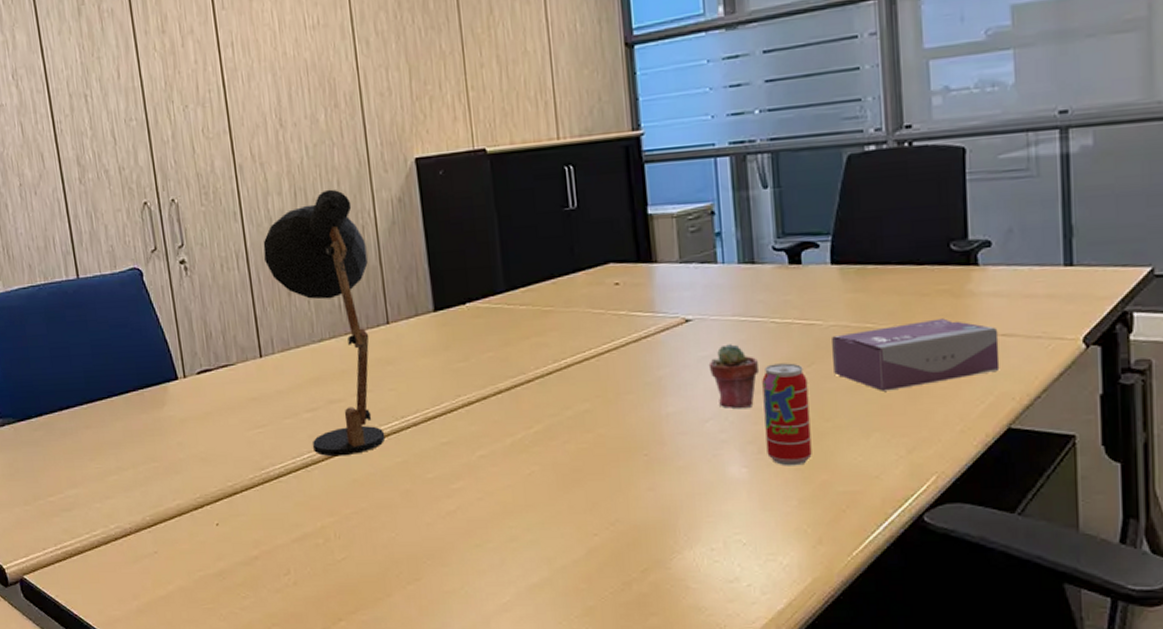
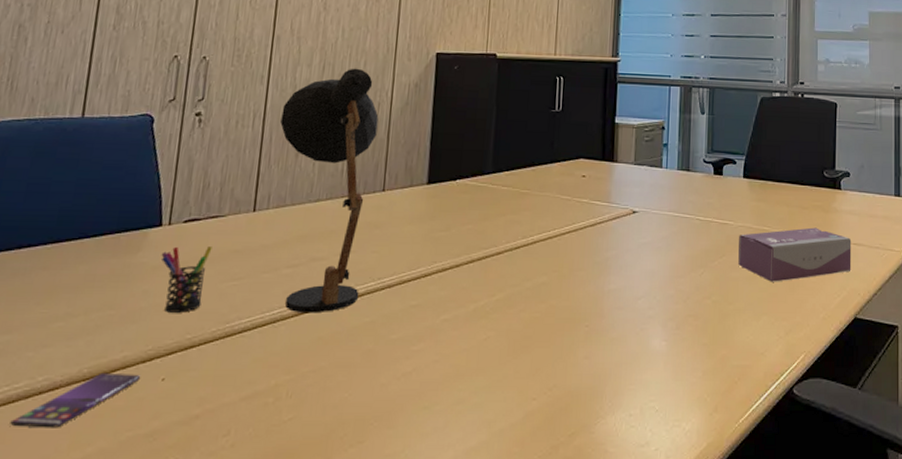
smartphone: none [99,519,197,570] -> present [9,372,141,428]
pen holder: none [184,396,234,462] -> present [161,246,212,313]
potted succulent: present [708,344,760,408] -> none [646,234,684,289]
beverage can: present [762,363,812,466] -> none [683,253,719,342]

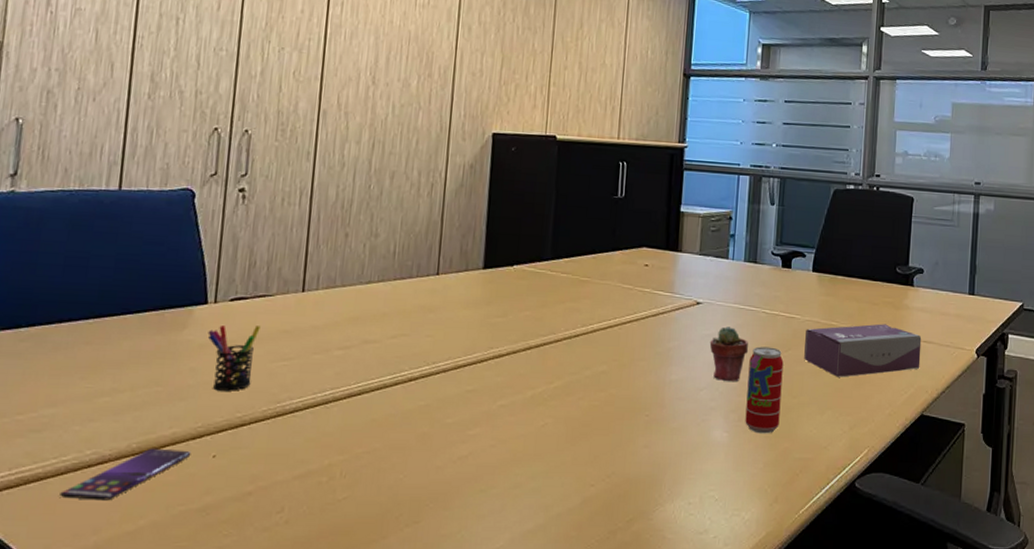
desk lamp: present [280,68,379,314] -> none [328,146,432,396]
potted succulent: none [646,234,684,289] -> present [709,326,749,381]
beverage can: none [683,253,719,342] -> present [745,346,784,434]

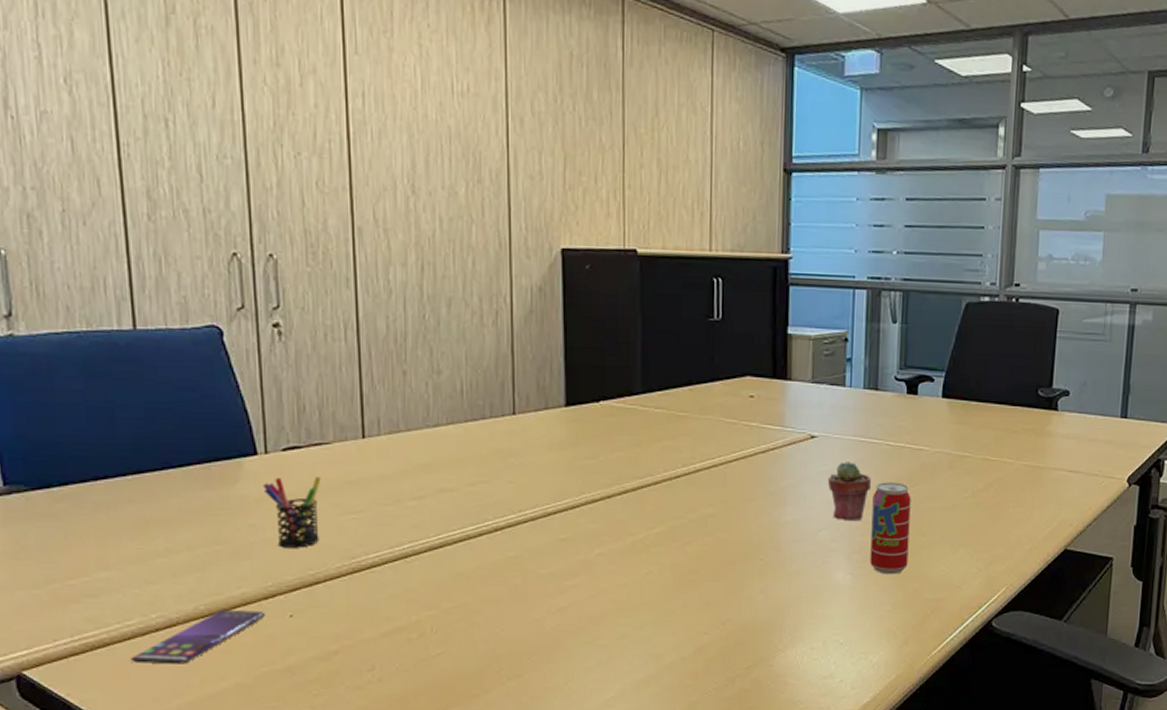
tissue box: present [804,324,922,377] -> none [934,453,1067,513]

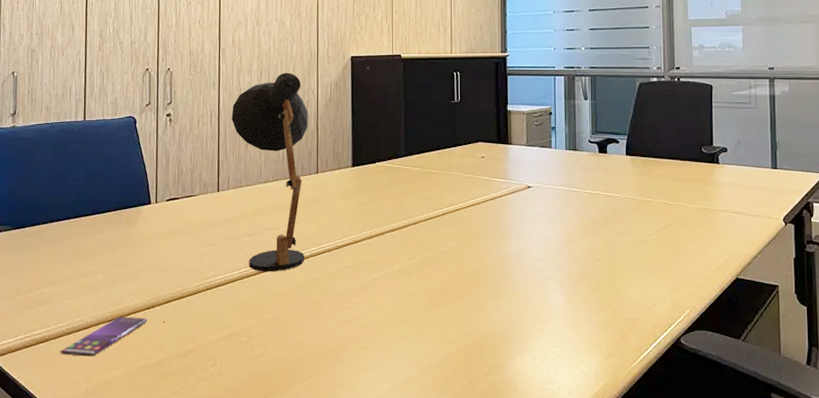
pen holder: present [263,477,321,548] -> none [152,220,190,271]
desk lamp: none [378,268,499,548] -> present [232,72,308,272]
potted succulent: present [827,462,872,520] -> none [541,206,576,253]
beverage can: present [870,482,911,575] -> none [577,222,608,298]

